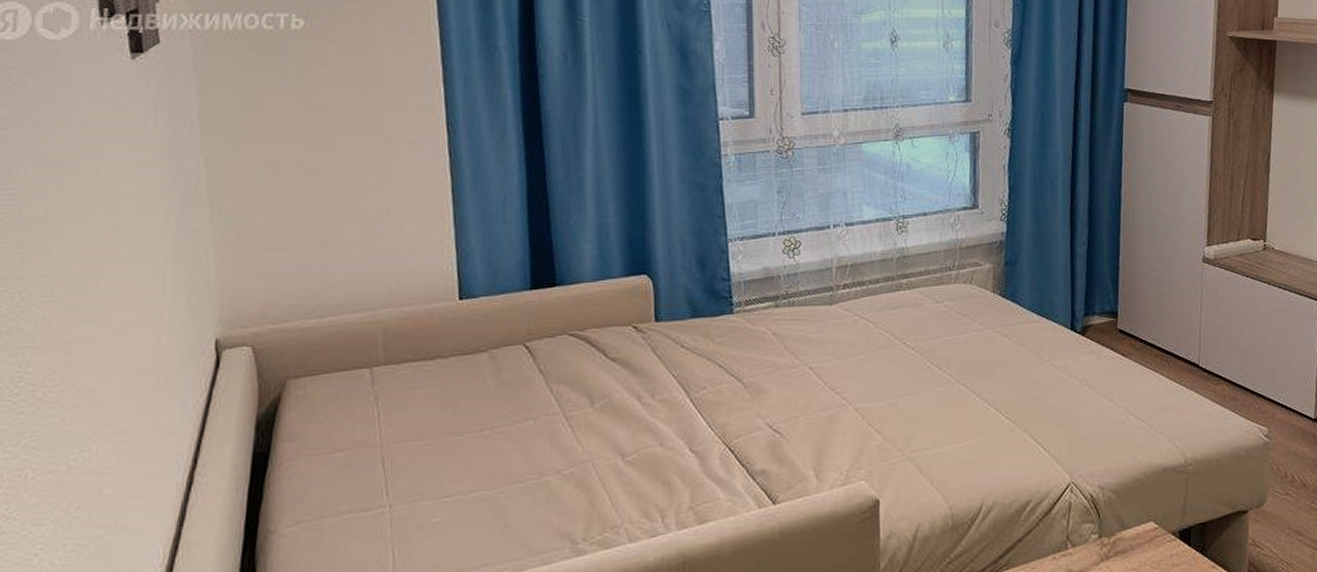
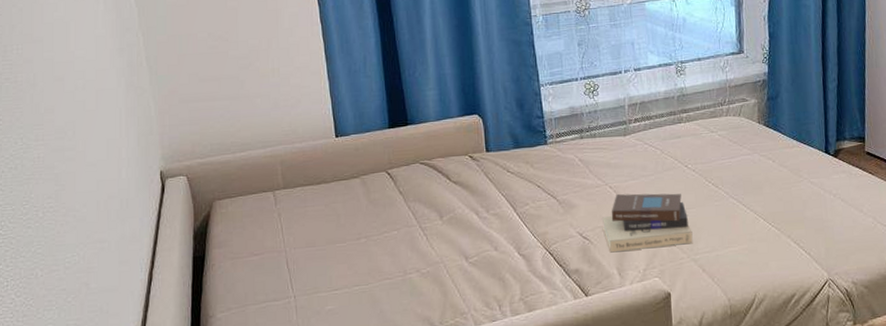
books: none [797,376,909,450] -> present [602,193,693,253]

